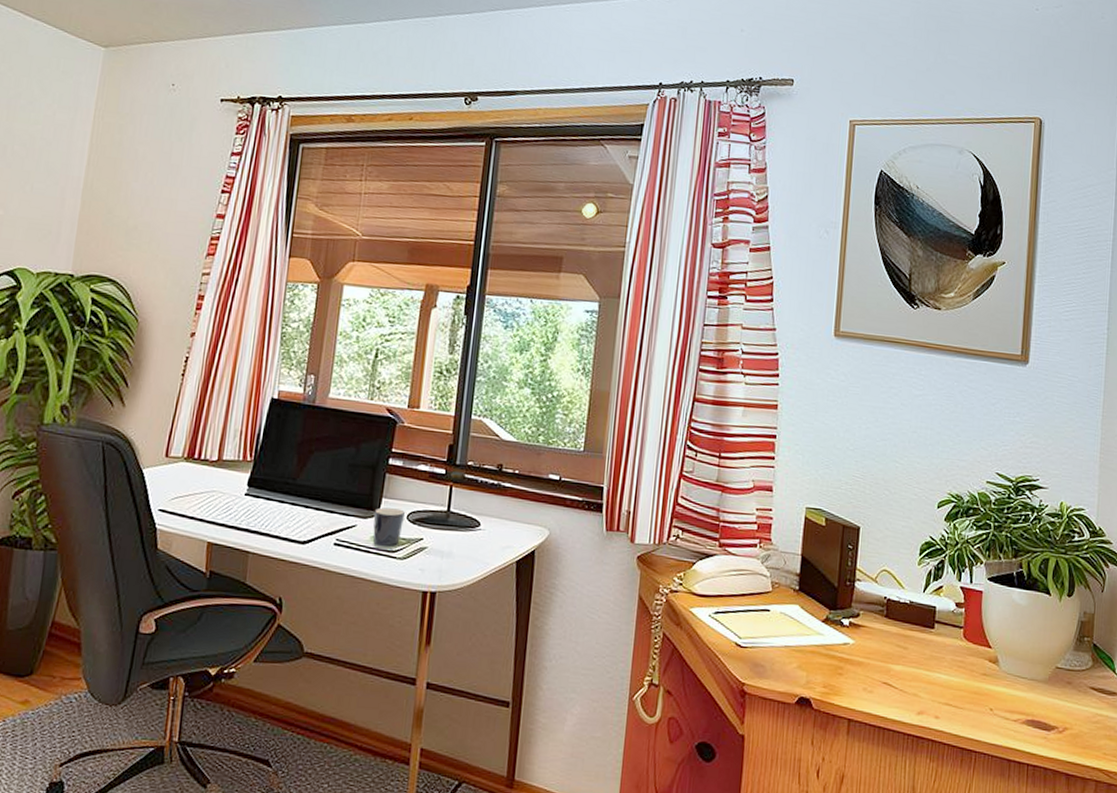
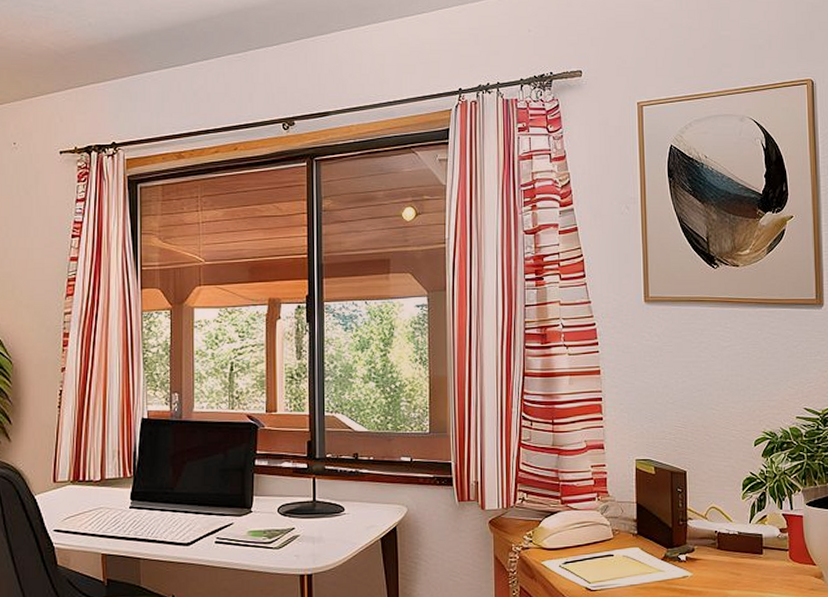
mug: present [372,507,405,550] -> none [247,504,275,542]

